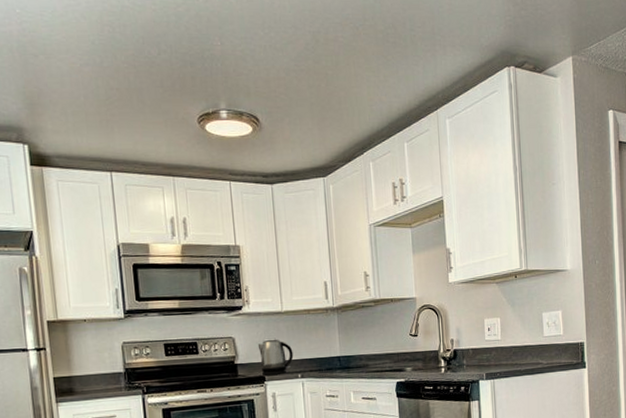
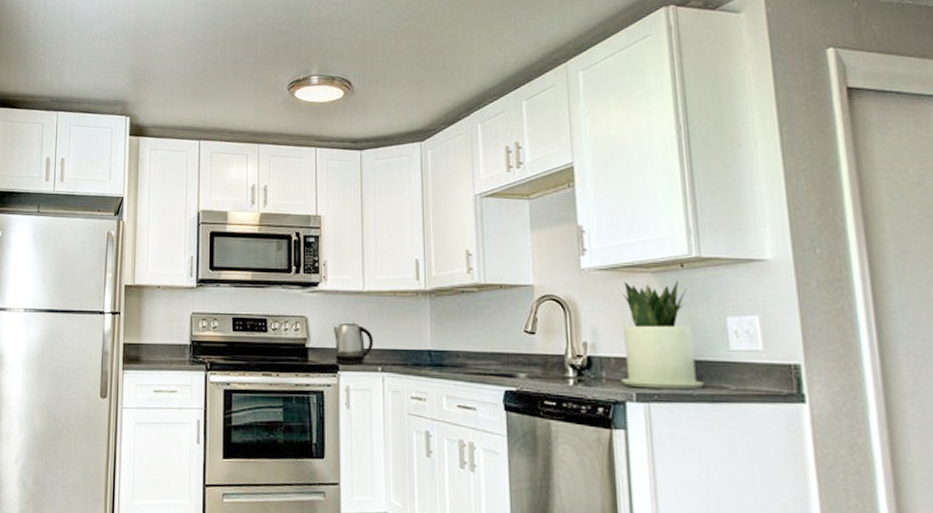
planter: none [475,288,529,370] -> present [620,281,706,390]

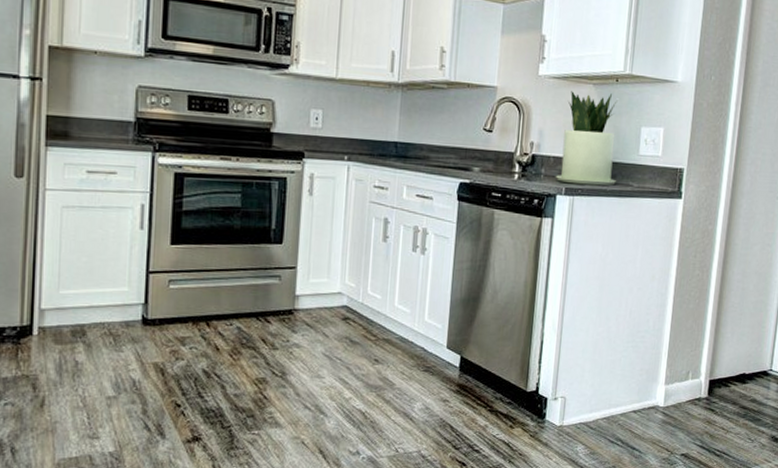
kettle: present [333,322,374,366] -> none [300,109,343,154]

